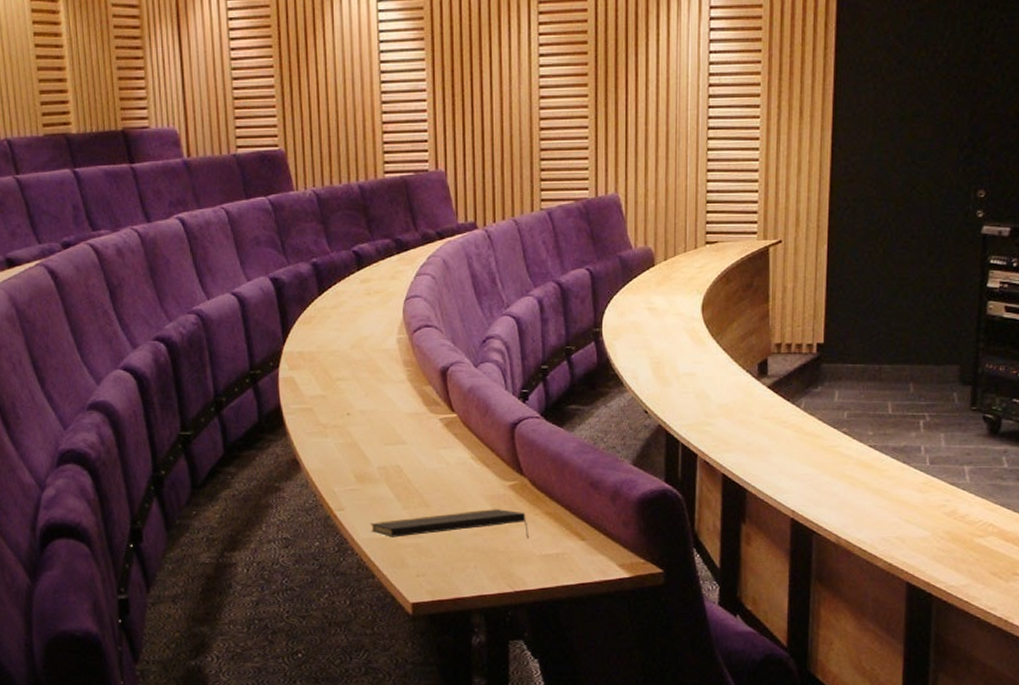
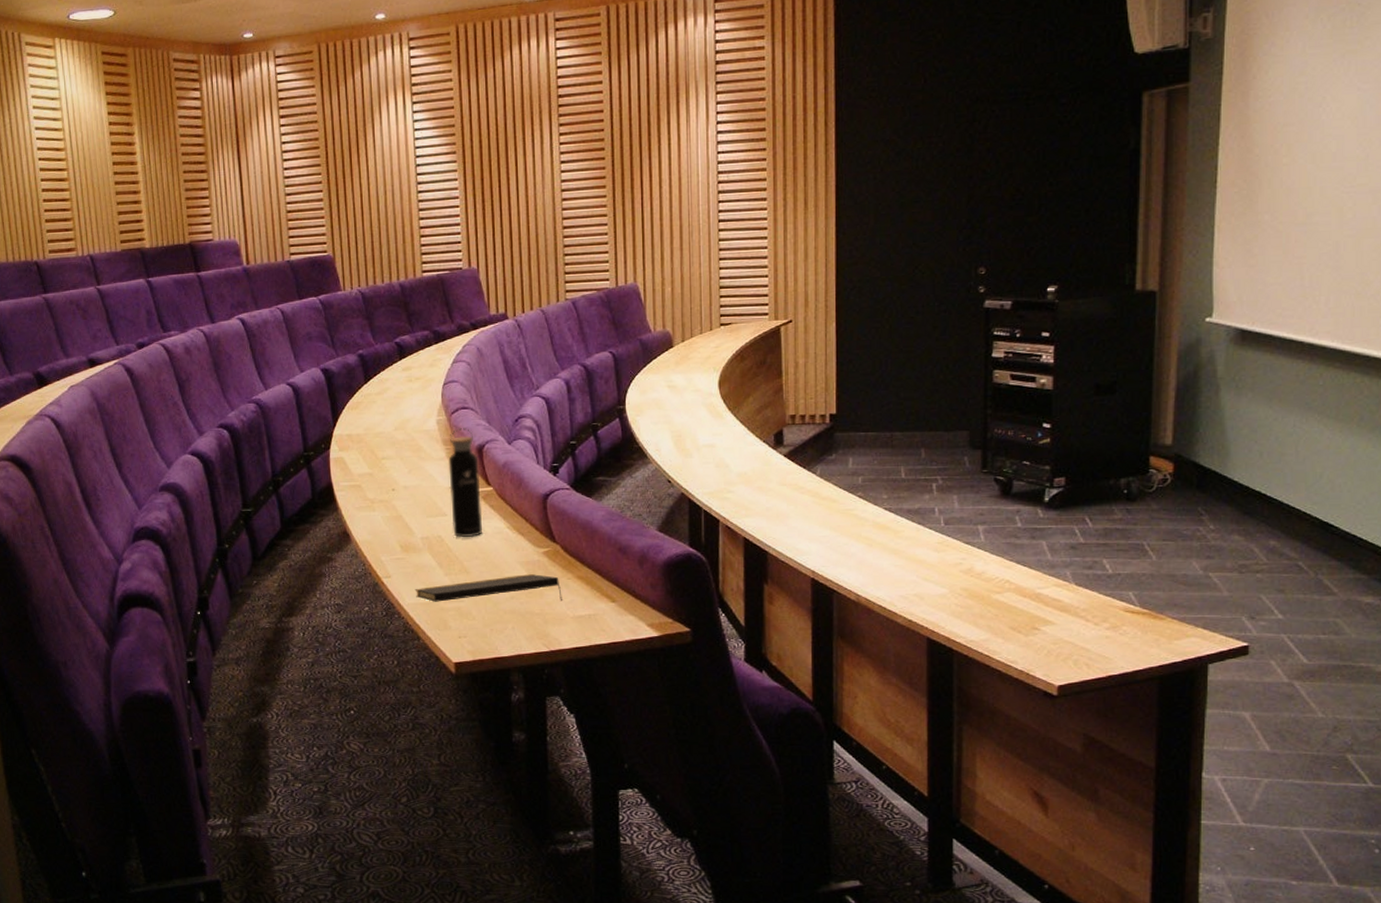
water bottle: none [409,348,445,469] -> present [448,428,483,538]

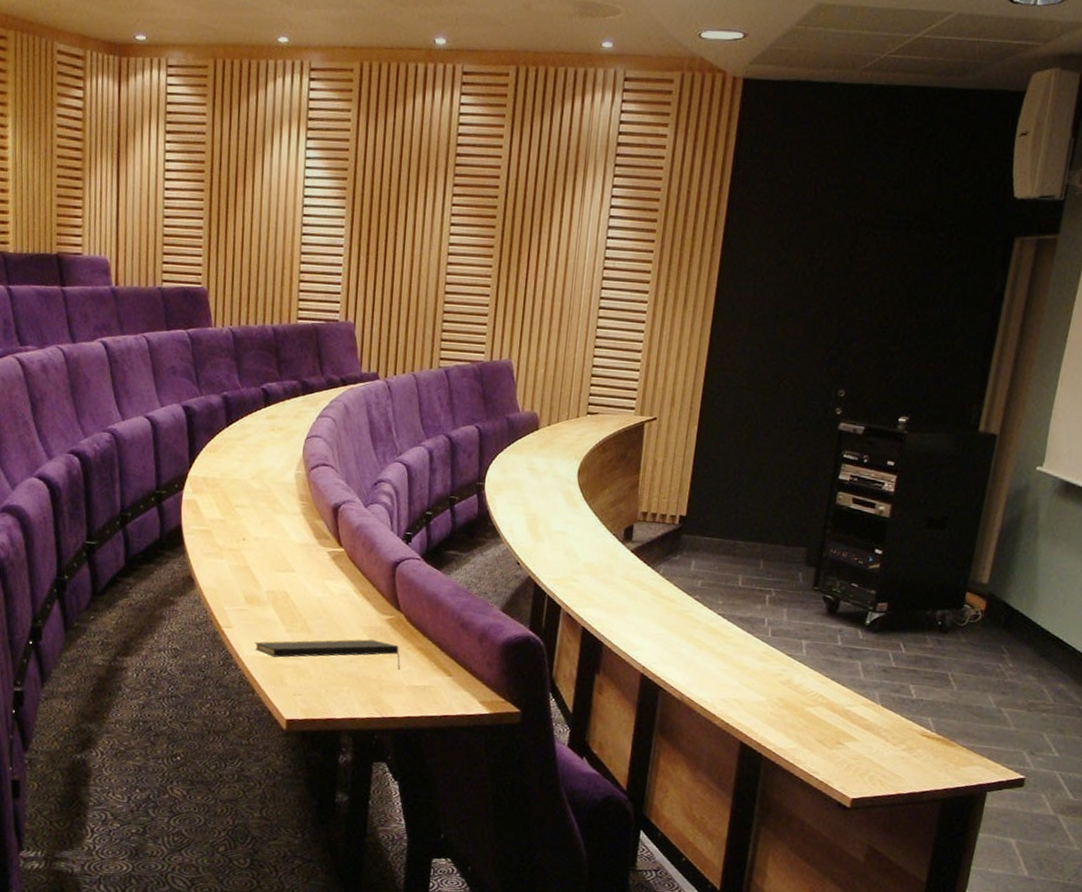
water bottle: present [448,428,483,538] -> none [299,485,333,597]

